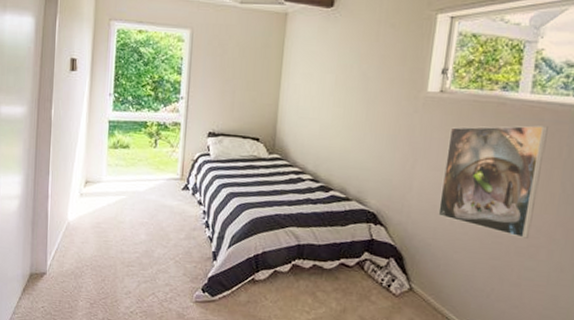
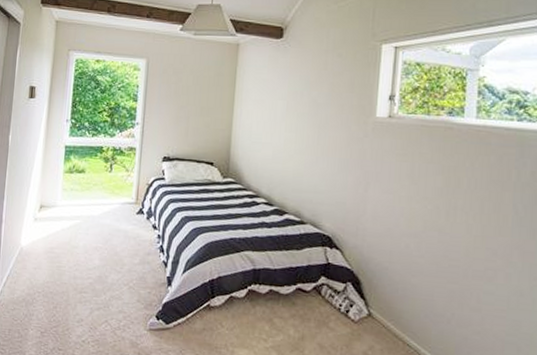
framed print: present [438,125,548,239] -> none [393,149,496,262]

